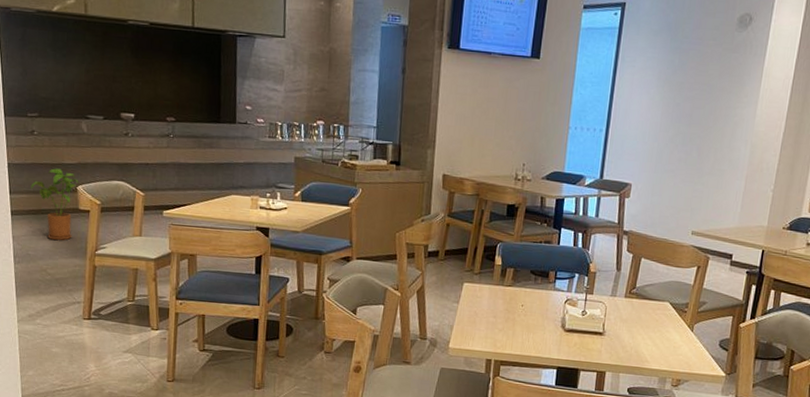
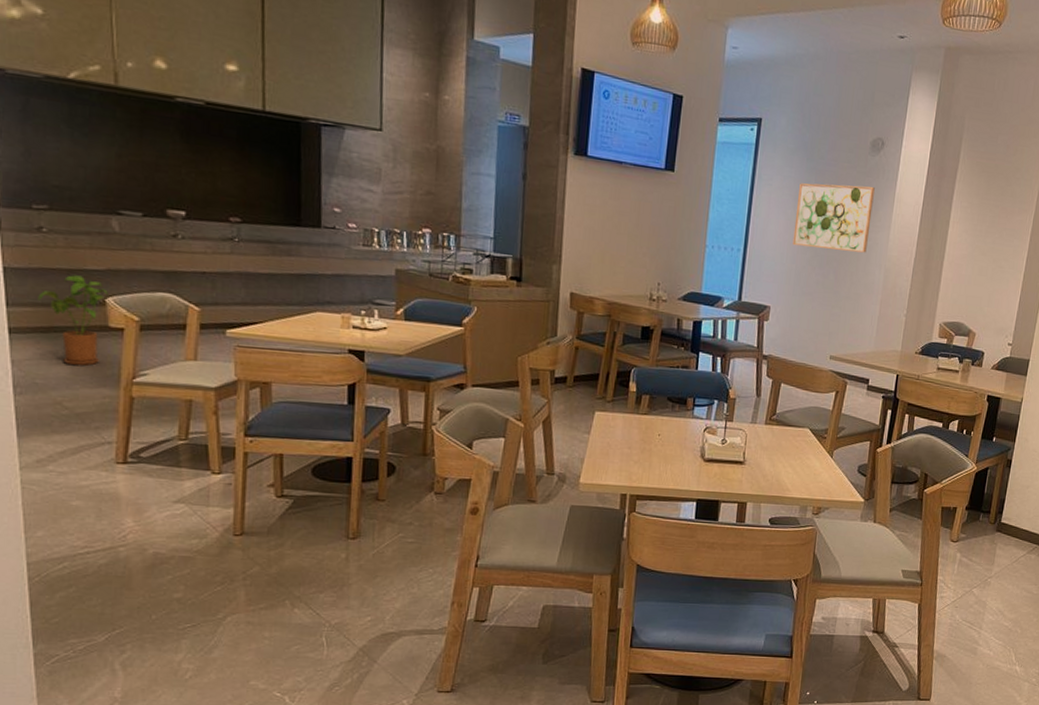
wall art: none [655,62,742,129] -> present [792,183,875,253]

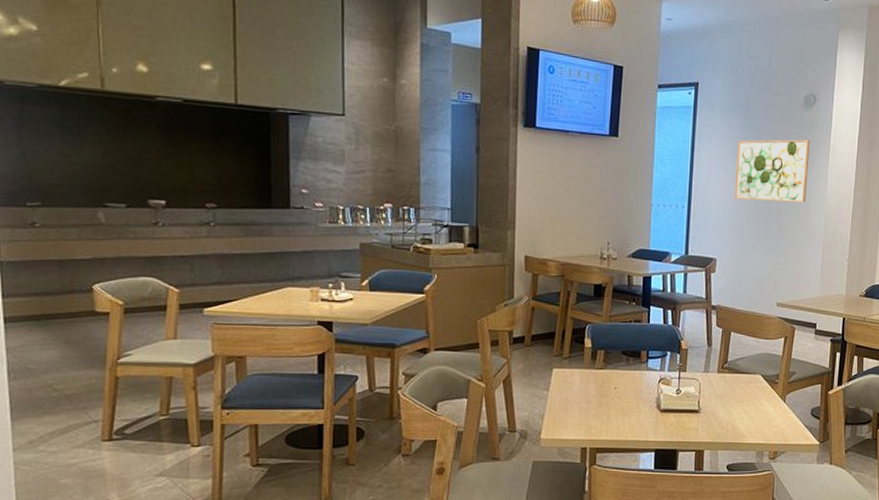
house plant: present [38,275,108,366] -> none [31,265,95,350]

